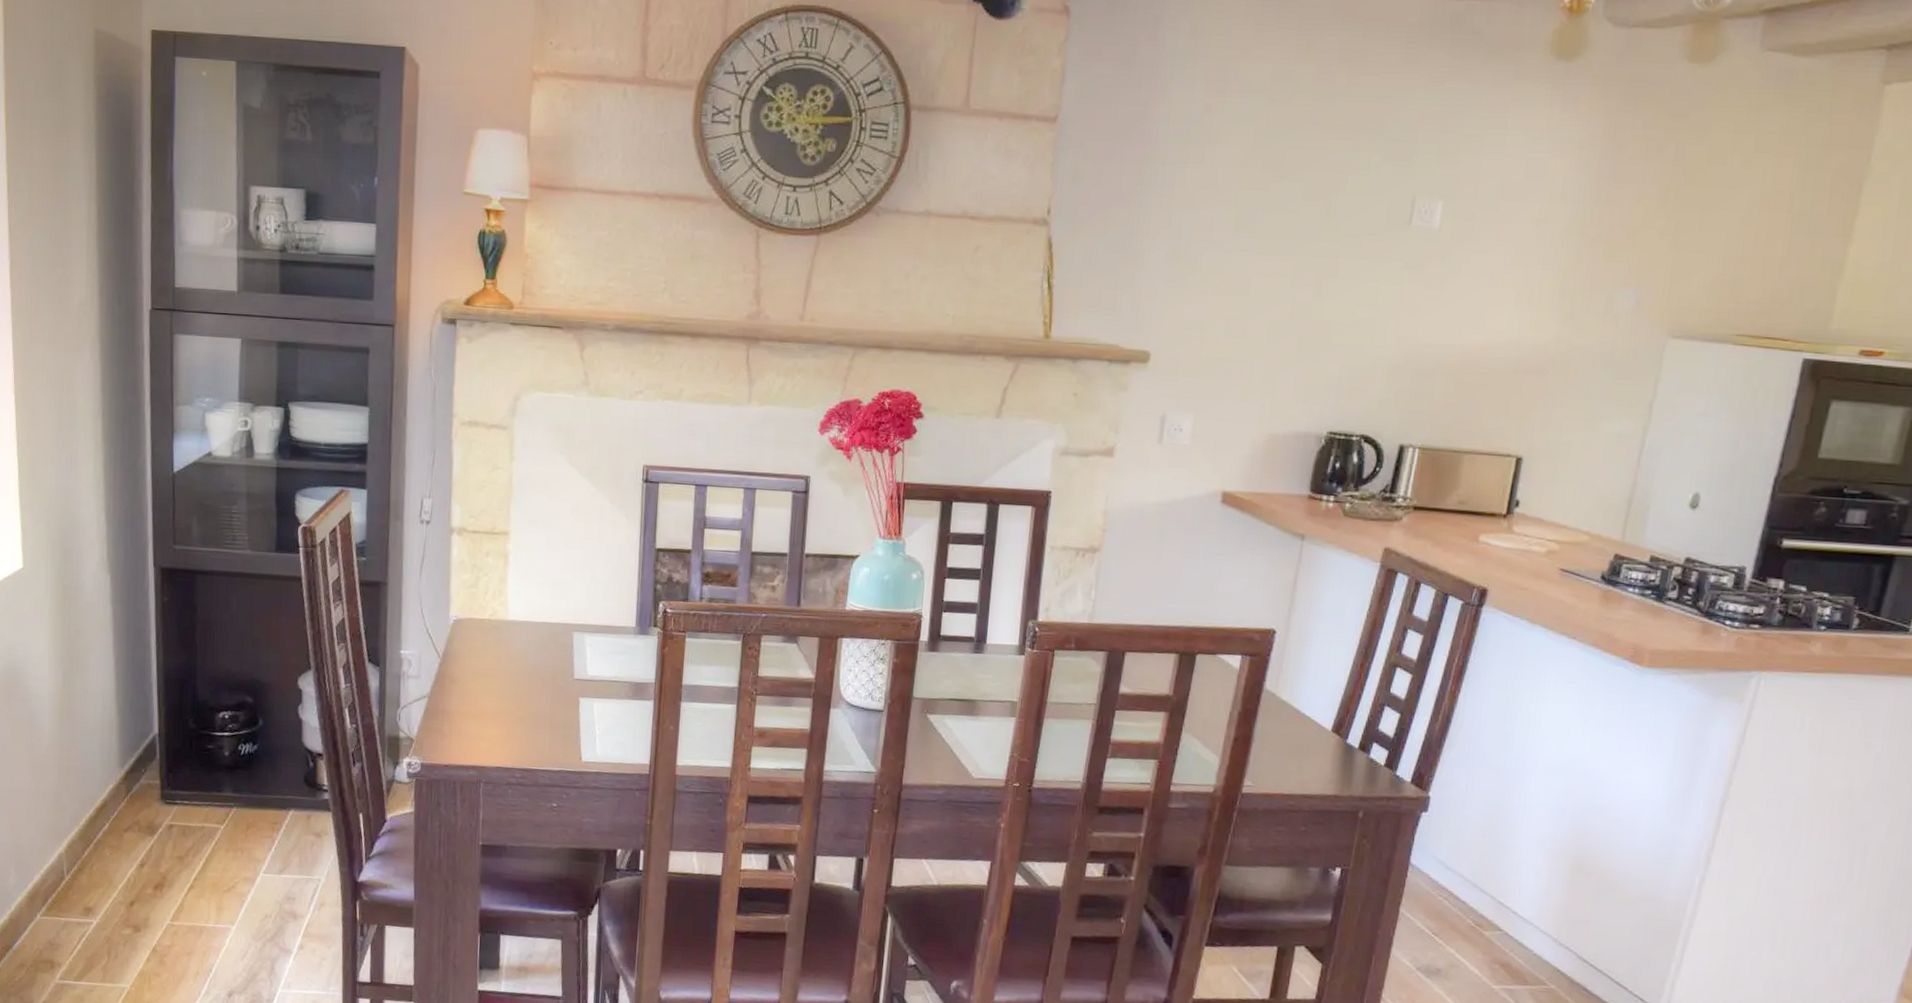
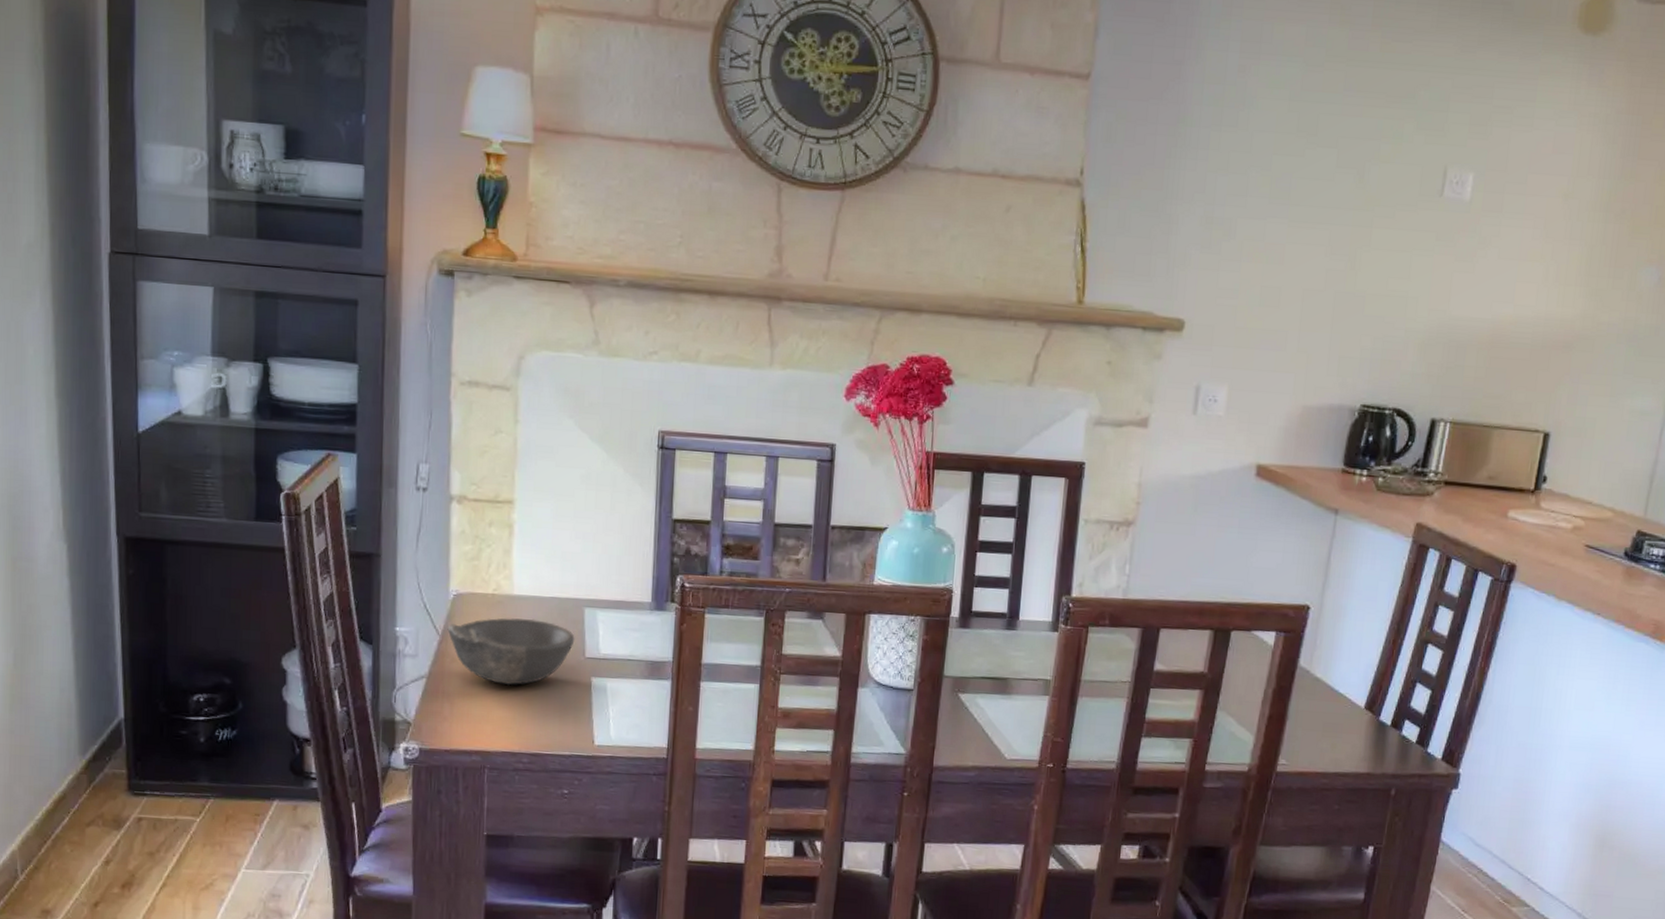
bowl: none [447,641,564,705] -> present [447,618,575,686]

